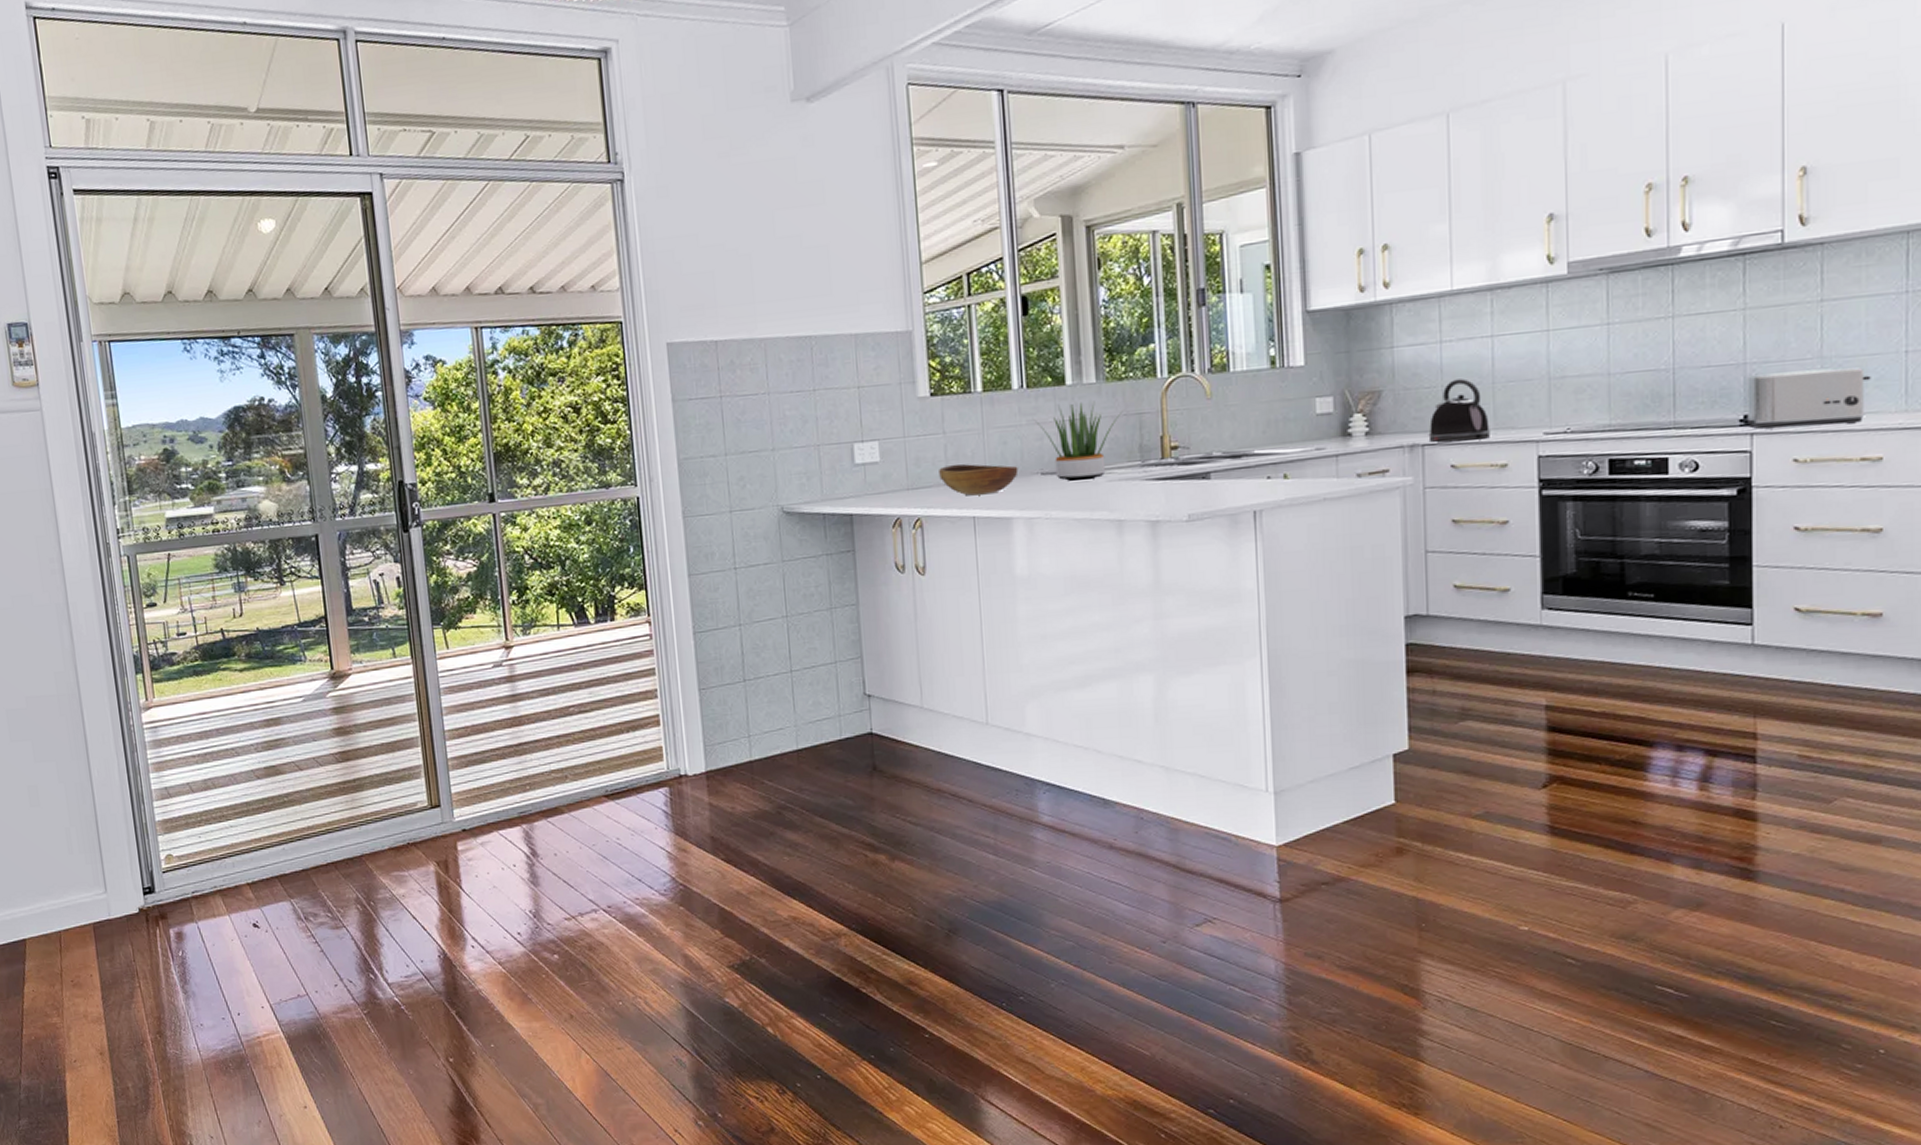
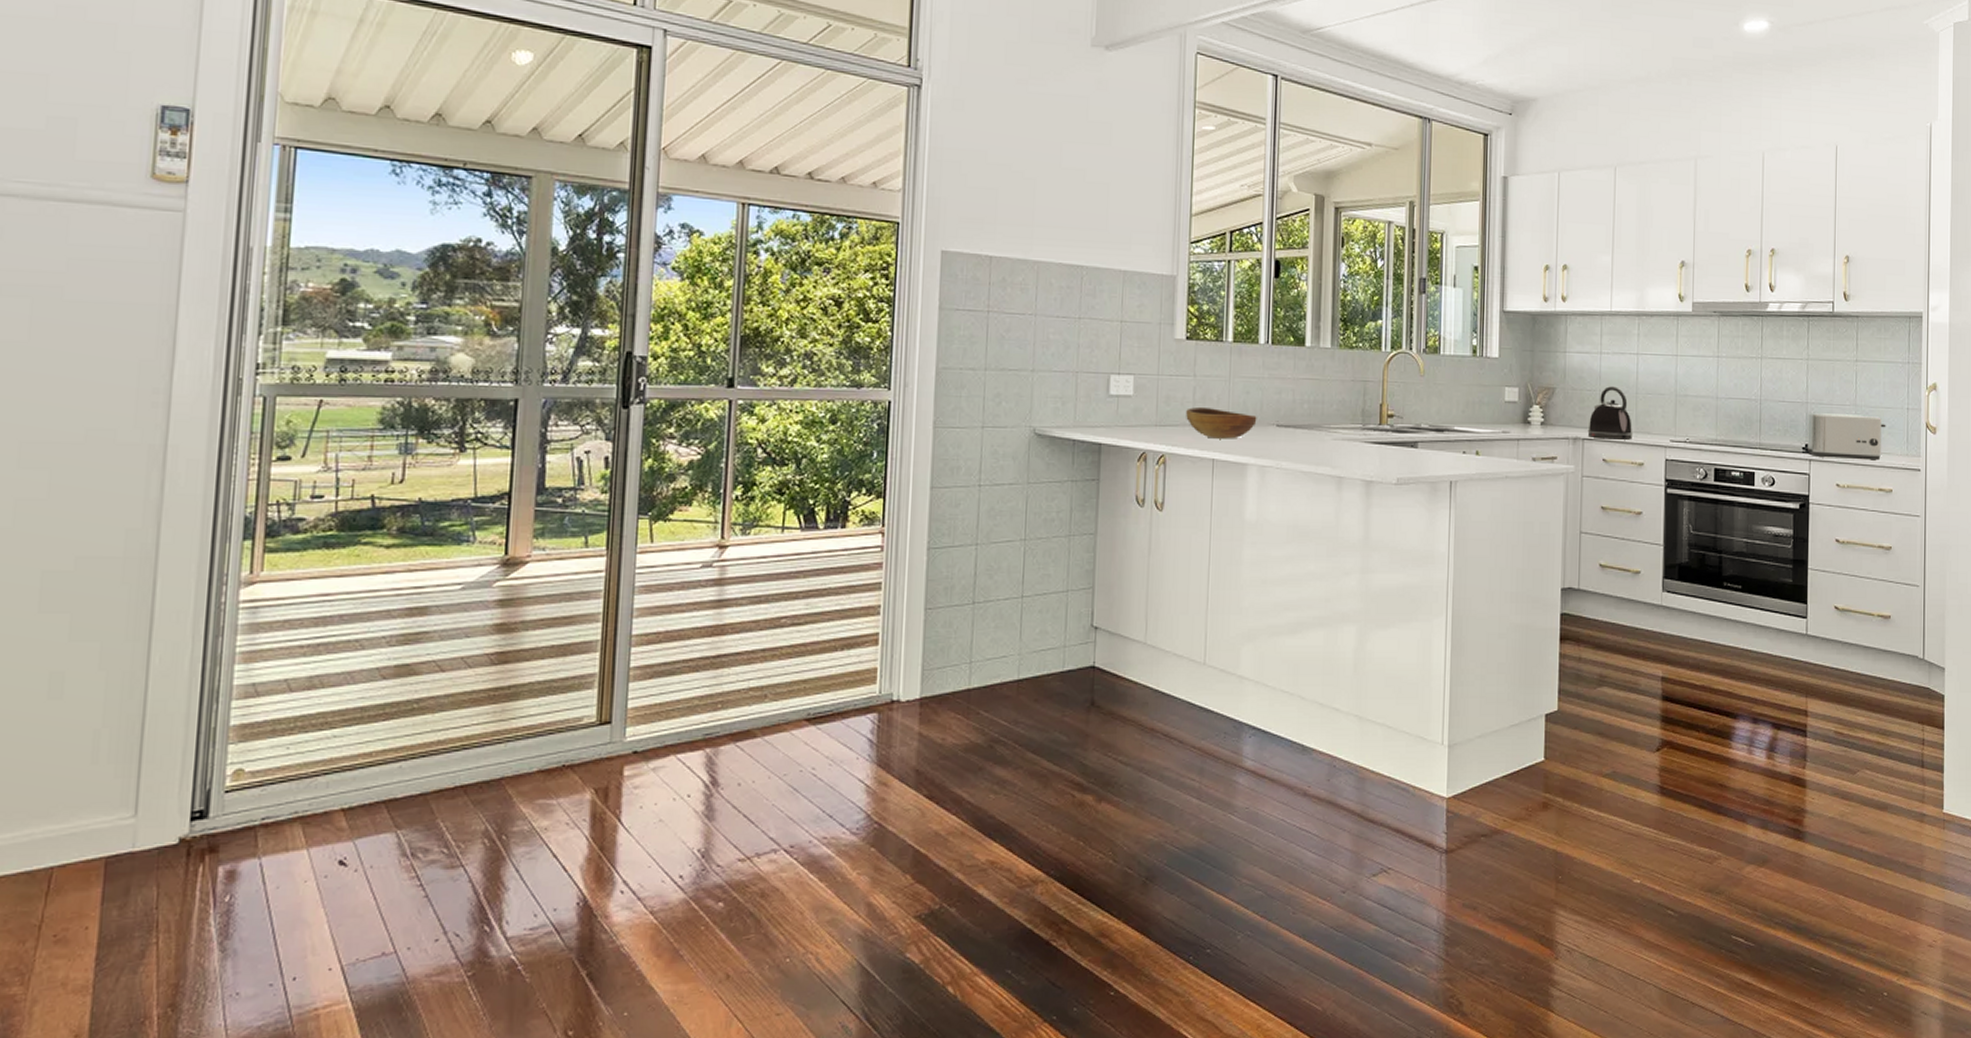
potted plant: present [1034,401,1123,483] -> none [1275,363,1351,438]

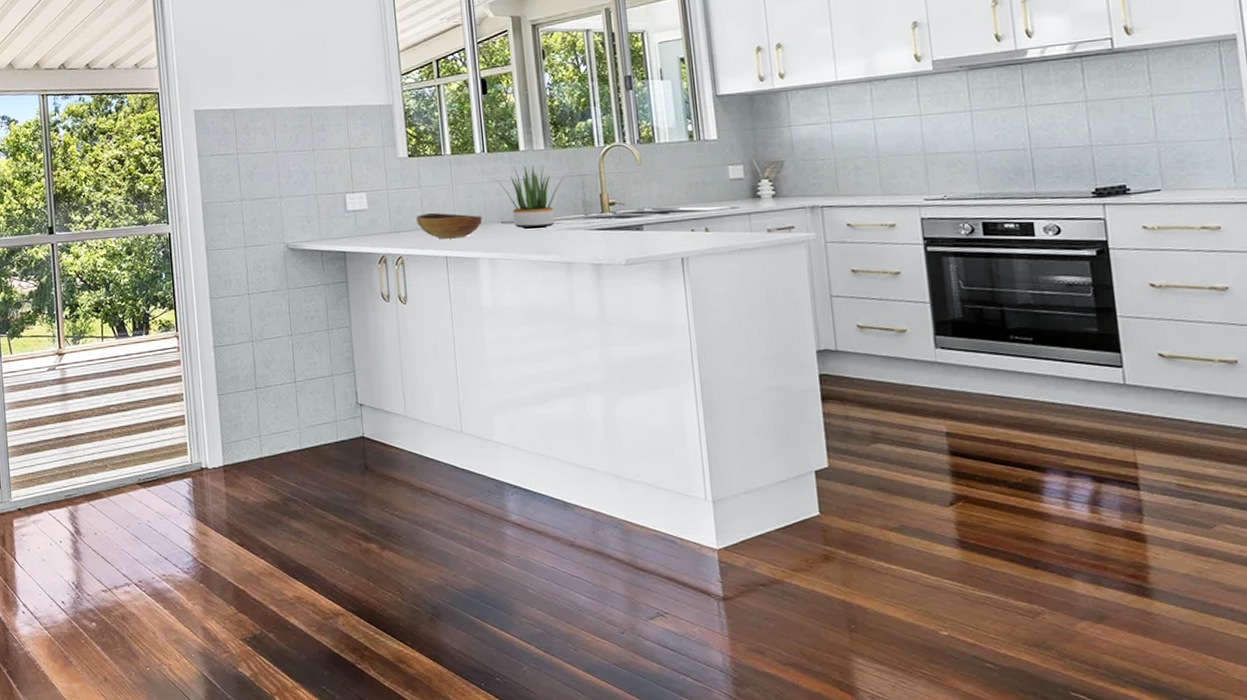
potted plant: none [1275,363,1351,438] -> present [494,164,568,231]
kettle: present [1587,386,1633,440] -> none [825,153,880,205]
toaster: present [1808,412,1886,461] -> none [1094,150,1203,201]

